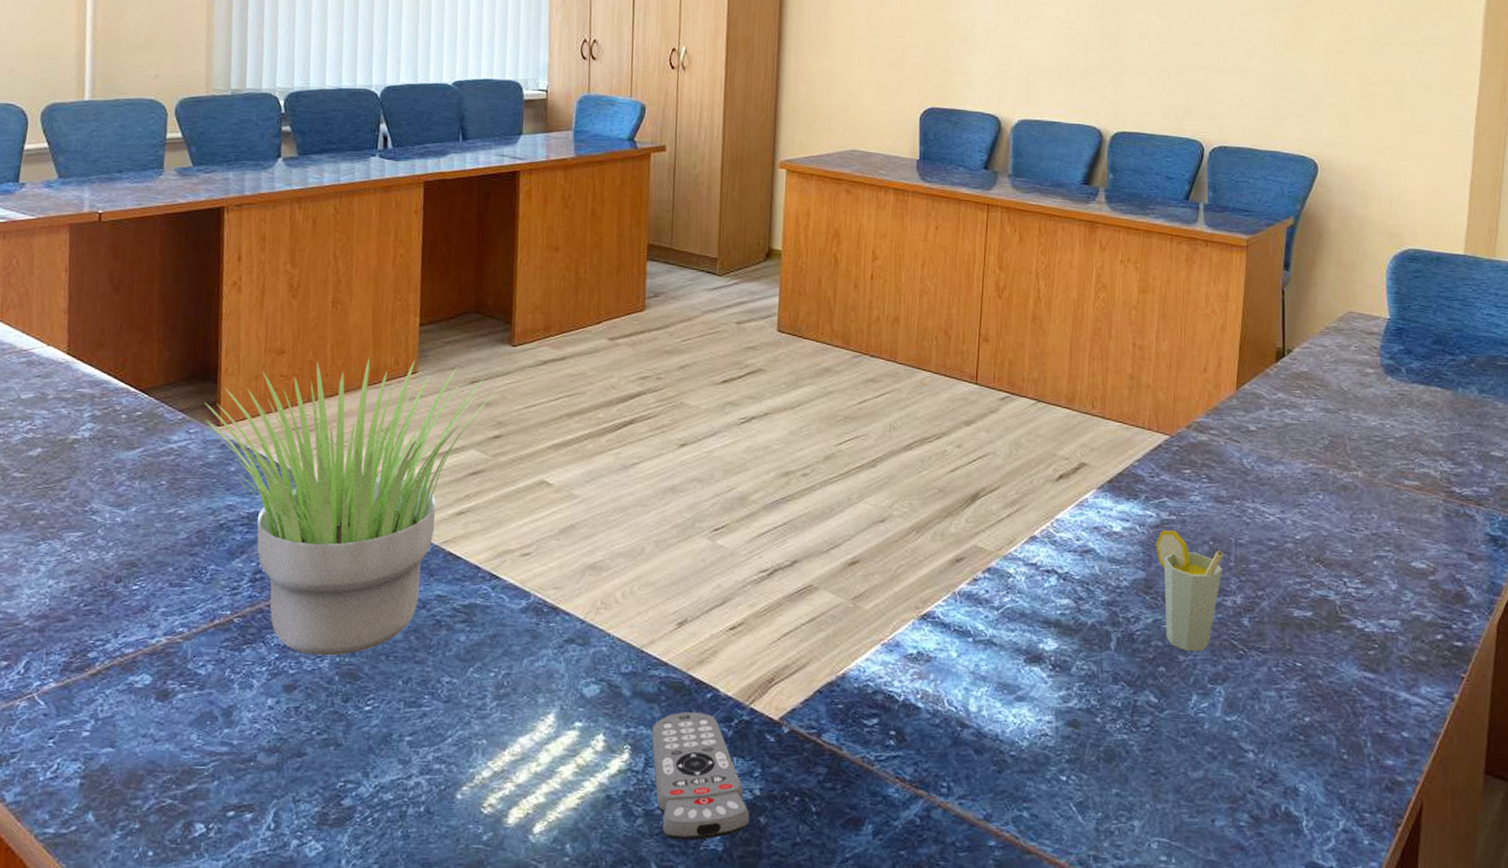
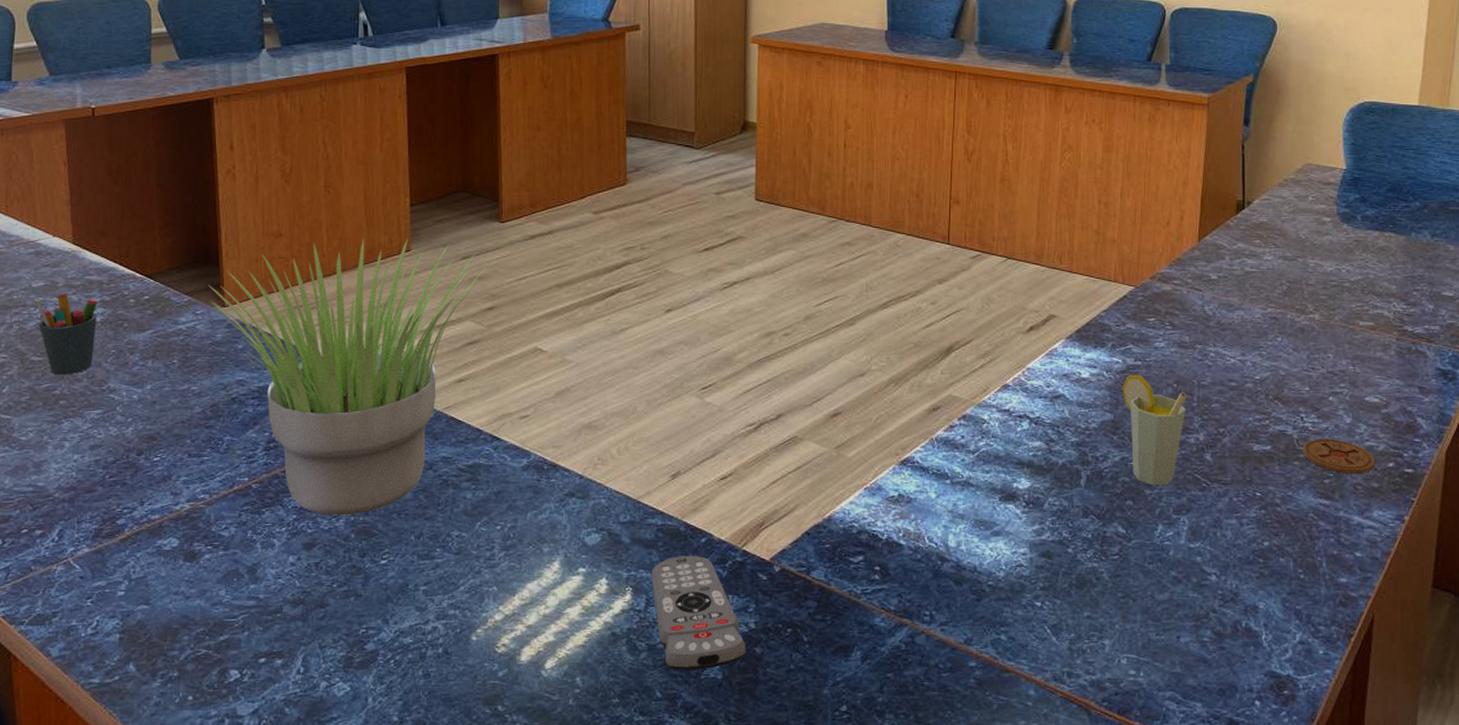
pen holder: none [21,406,88,494] -> present [33,294,98,375]
coaster: none [1346,605,1422,646] -> present [1303,438,1375,474]

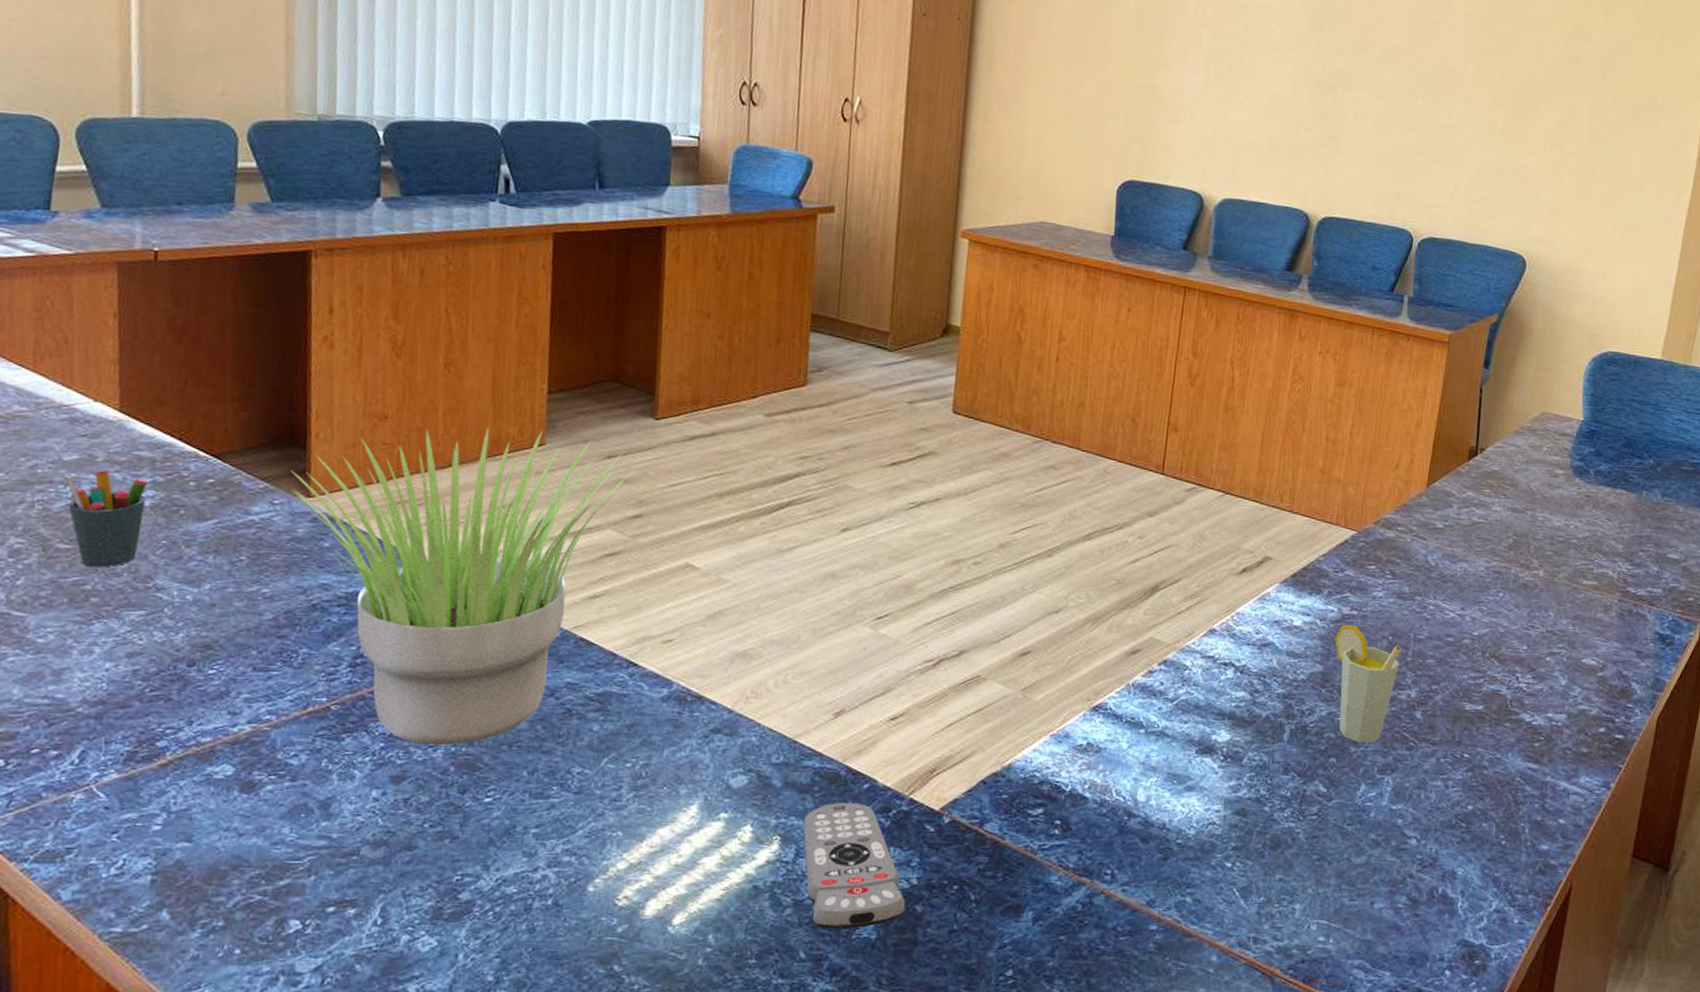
coaster: present [1303,438,1375,474] -> none [1515,700,1587,739]

